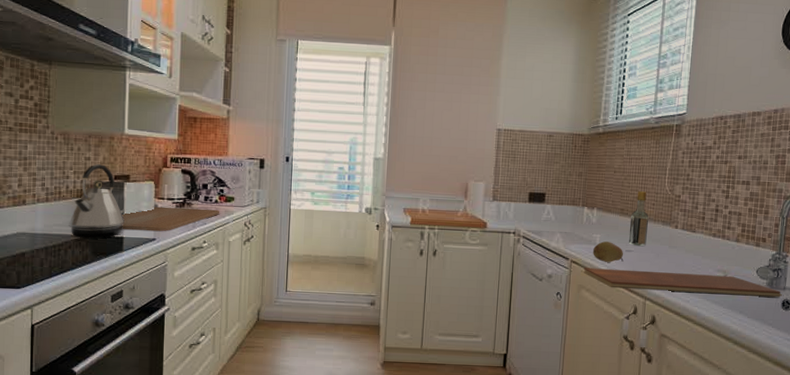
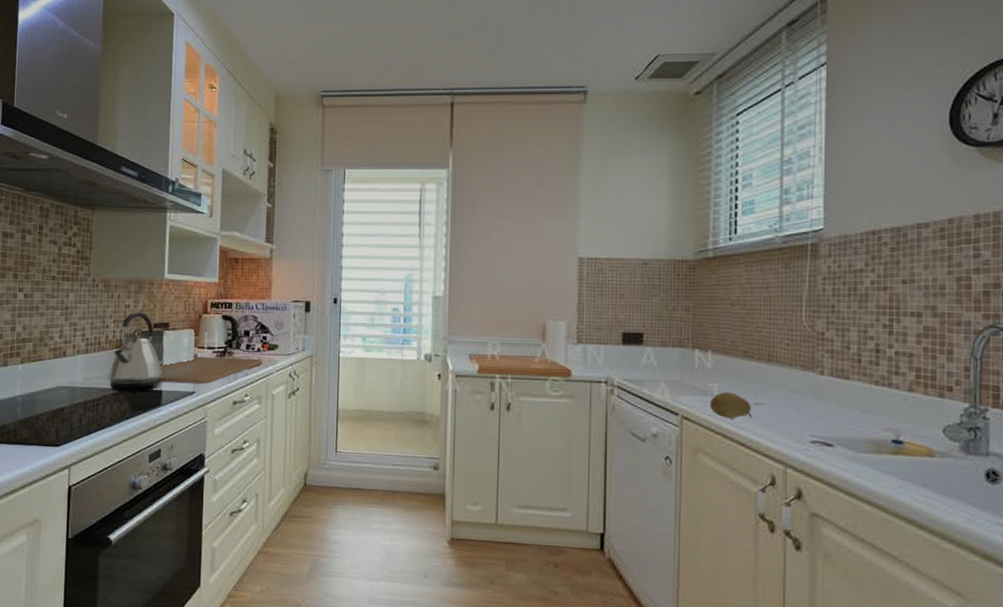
chopping board: present [583,267,782,297] -> none [698,425,985,466]
bottle: present [628,191,648,247] -> none [757,328,782,399]

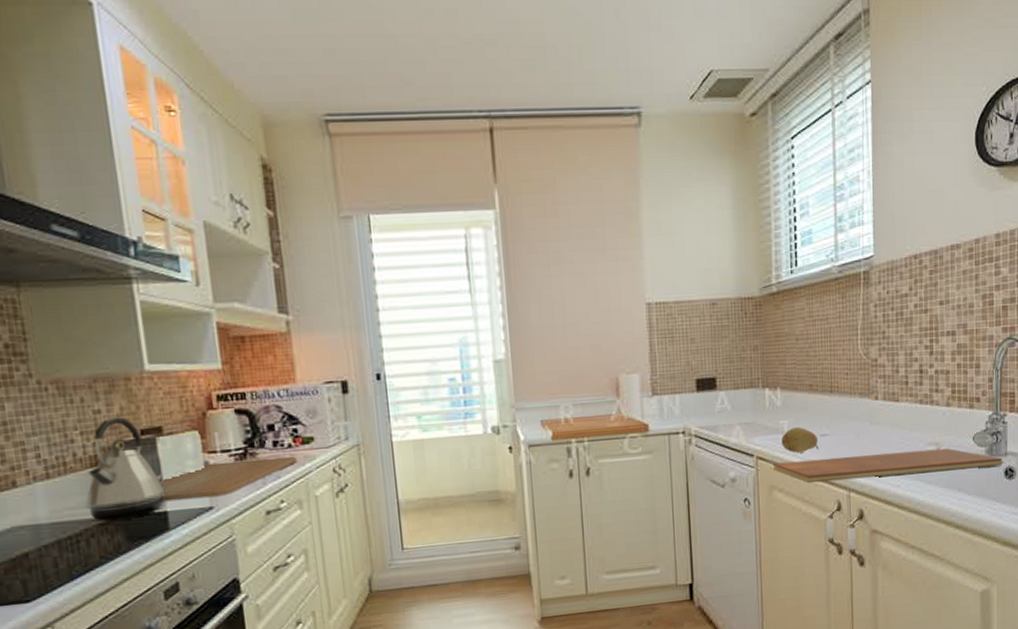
chopping board: none [698,425,985,466] -> present [772,448,1004,484]

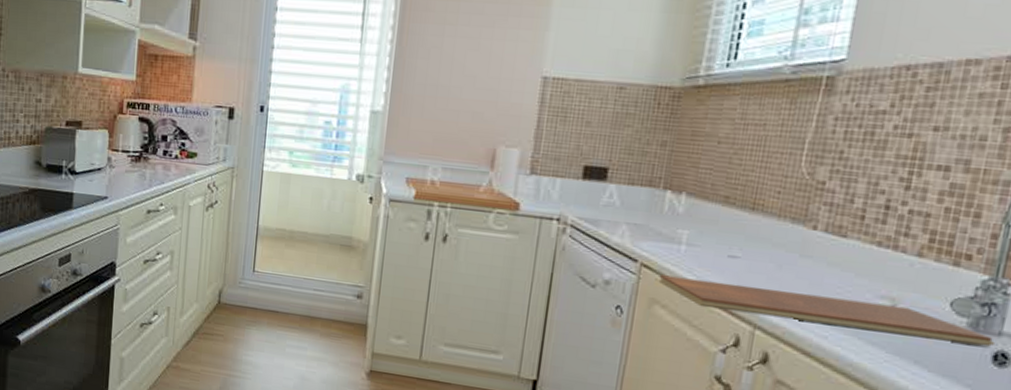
kettle: present [85,417,167,522] -> none [17,107,76,194]
chopping board: present [158,456,298,502] -> none [72,159,181,190]
fruit: present [781,427,819,454] -> none [675,240,725,272]

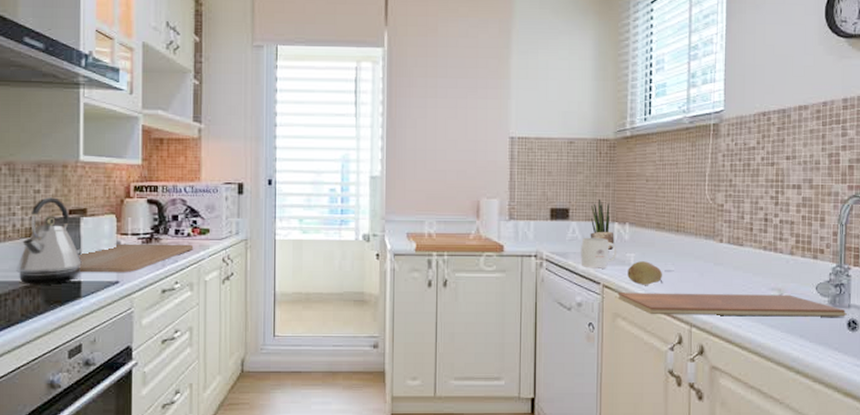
kettle: none [17,107,76,194] -> present [17,197,83,286]
chopping board: none [72,159,181,190] -> present [78,243,194,273]
mug: none [615,204,666,244] -> present [581,237,617,269]
potted plant: none [631,160,665,224] -> present [590,199,614,251]
fruit: none [675,240,725,272] -> present [628,261,663,286]

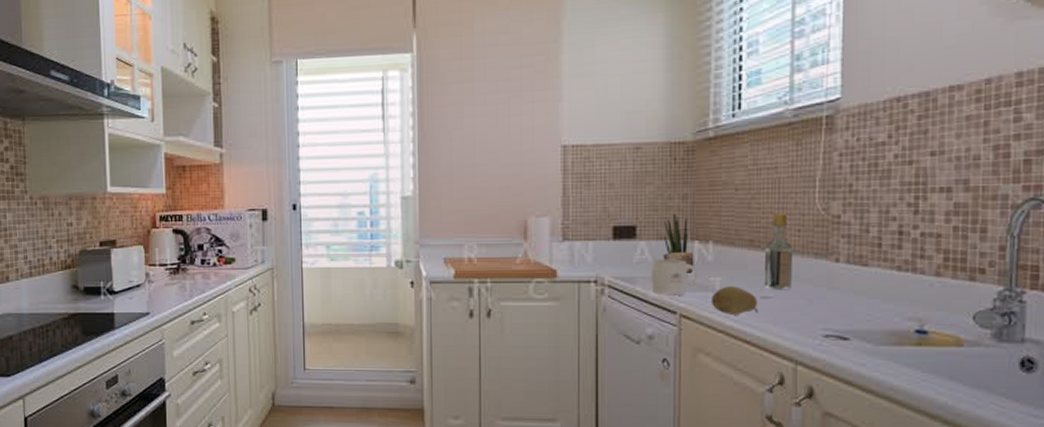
kettle: present [17,197,83,286] -> none [55,230,115,317]
chopping board: present [78,243,194,273] -> none [110,274,220,305]
chopping board: present [617,292,847,317] -> none [699,323,1019,354]
bottle: none [667,201,688,265] -> present [764,213,792,291]

